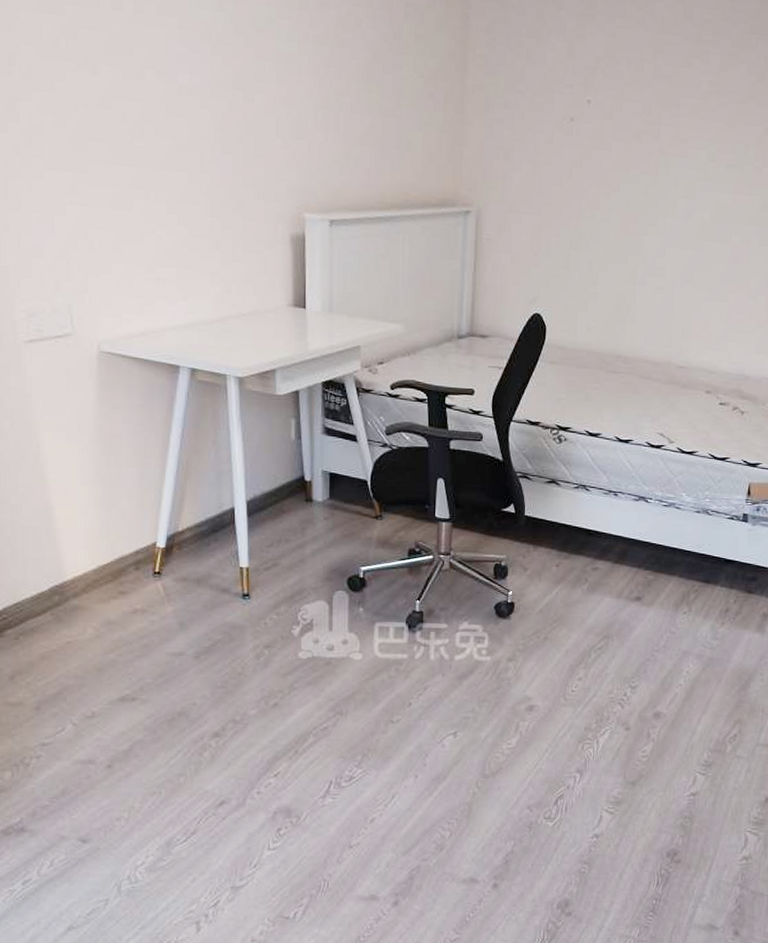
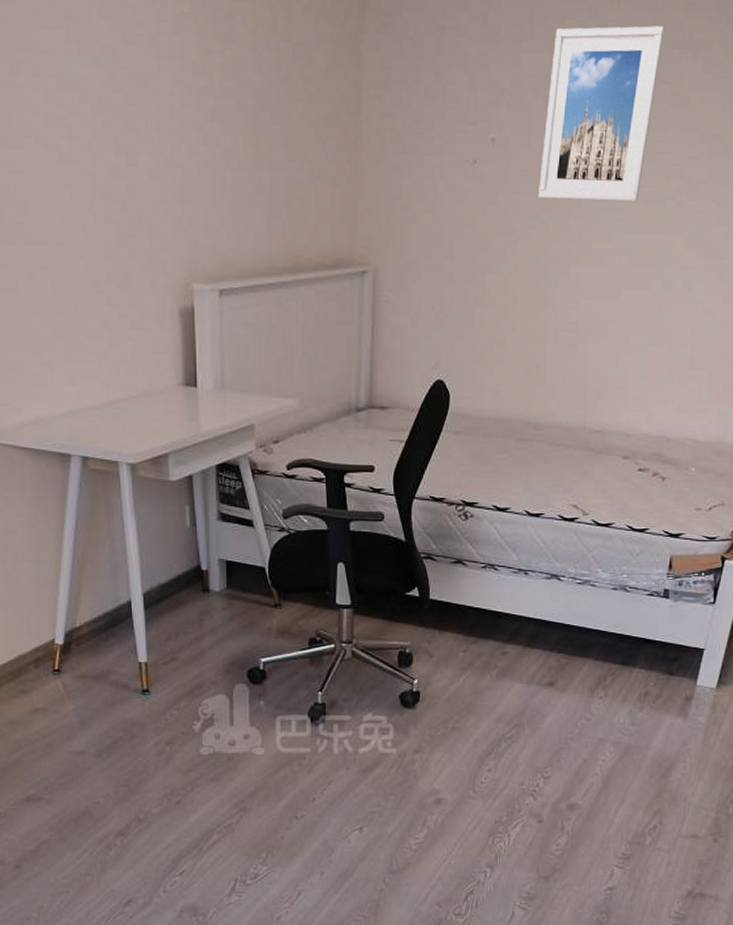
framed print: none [630,9,743,165] -> present [538,26,665,202]

